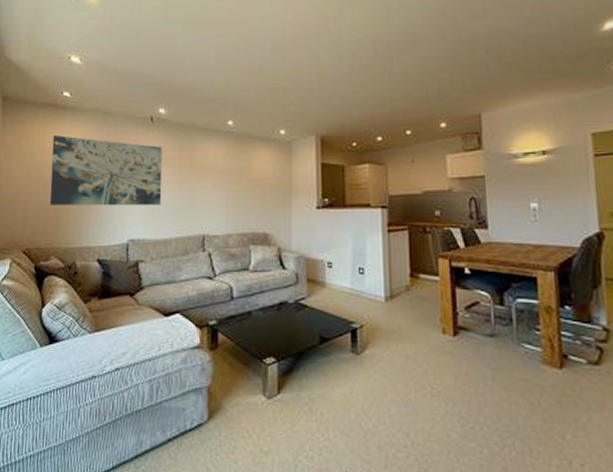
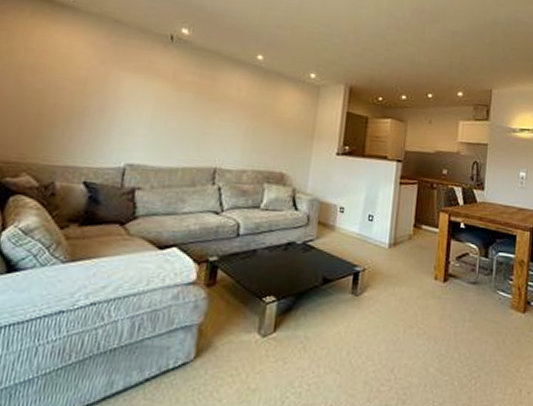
wall art: present [49,135,162,206] -> none [28,35,180,132]

